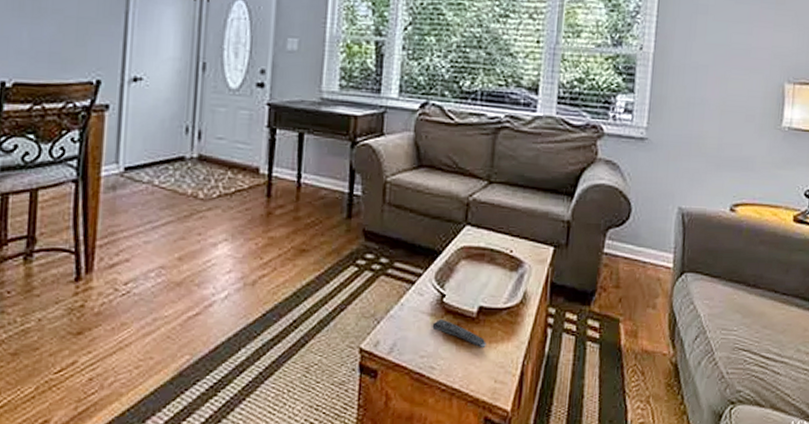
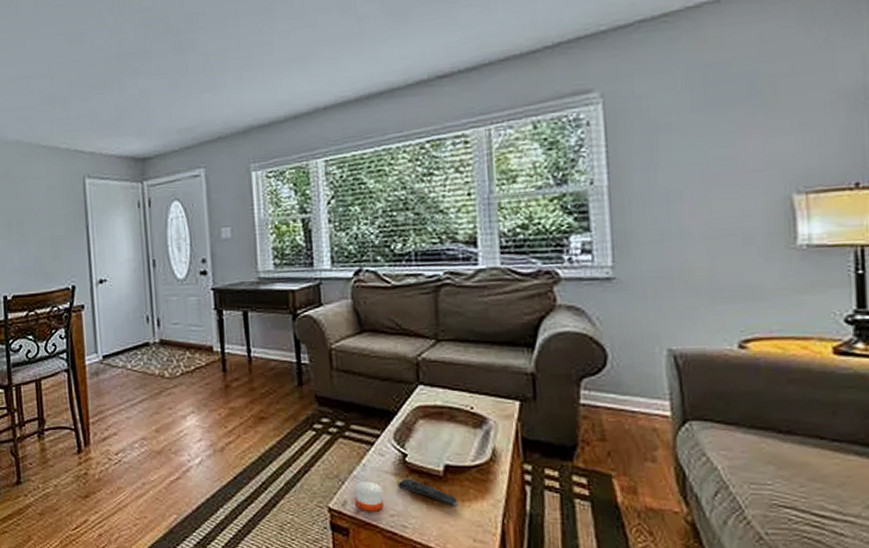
candle: none [388,321,416,353] -> present [355,481,383,512]

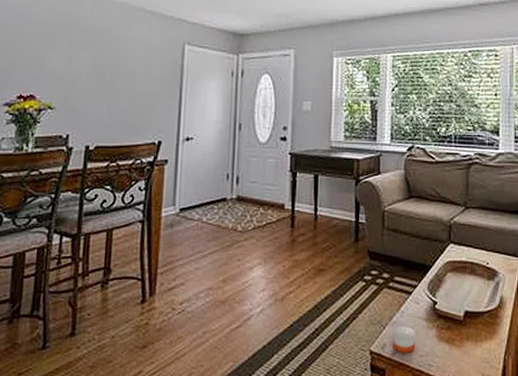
remote control: present [398,478,459,507] -> none [428,322,473,347]

